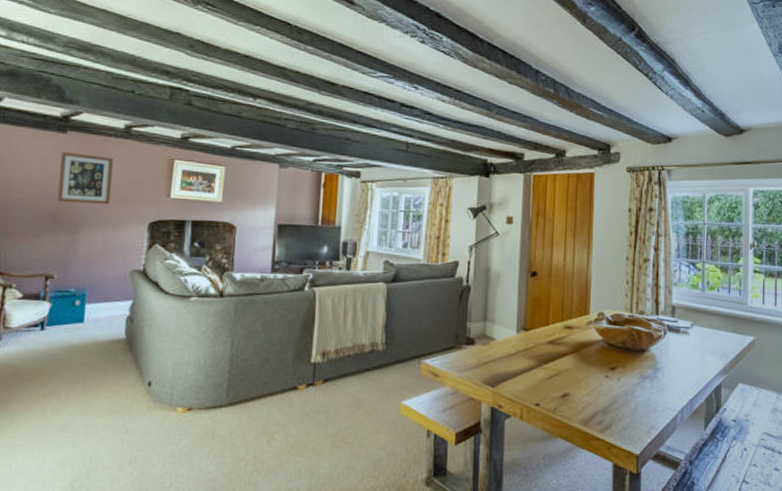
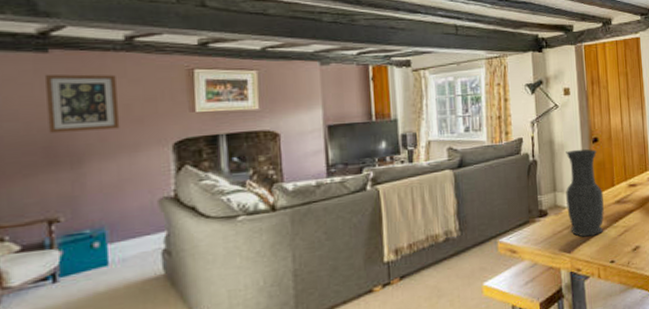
vase: none [495,280,536,374] -> present [566,148,604,237]

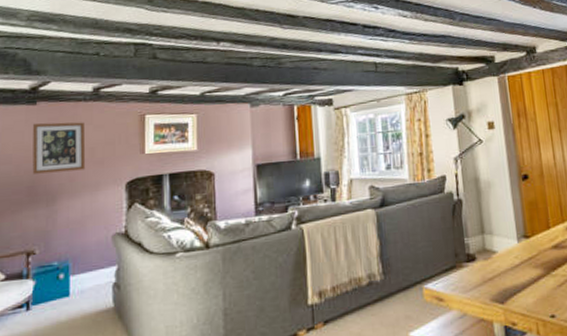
vase: present [566,148,604,237] -> none [493,186,540,286]

